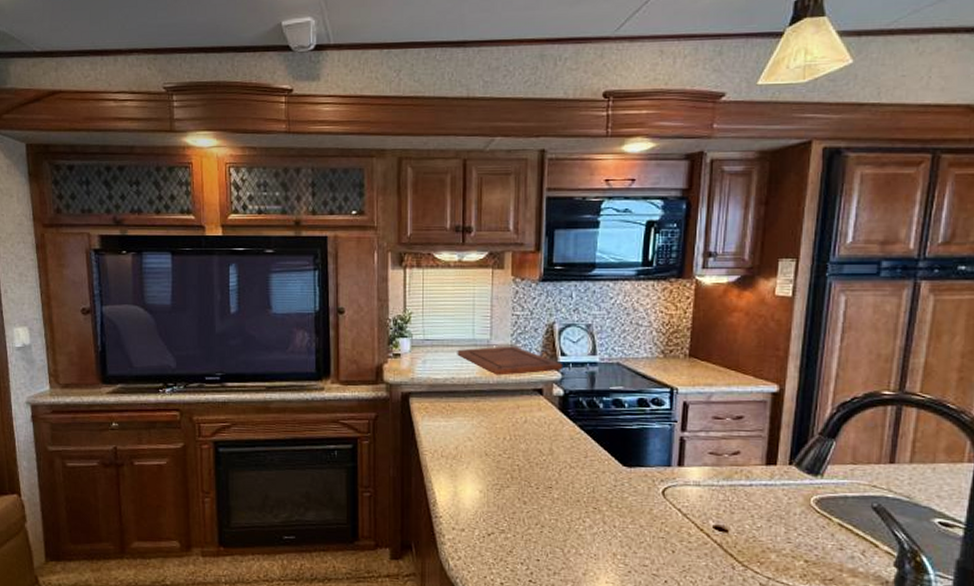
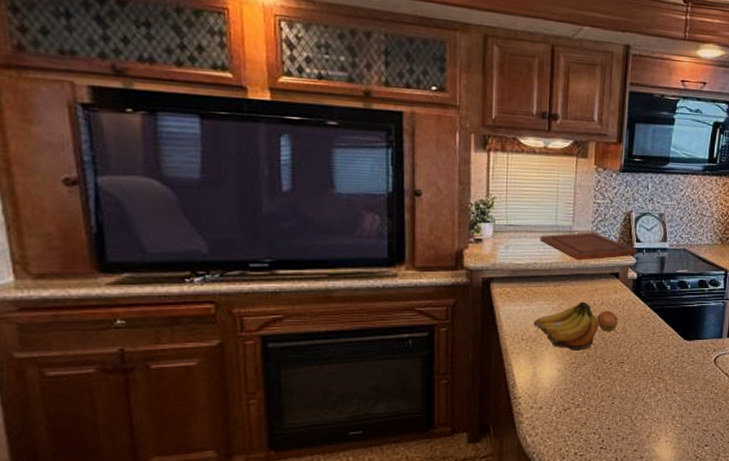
fruit: none [452,419,523,471] -> present [532,301,600,351]
fruit: none [520,429,544,452] -> present [597,310,618,331]

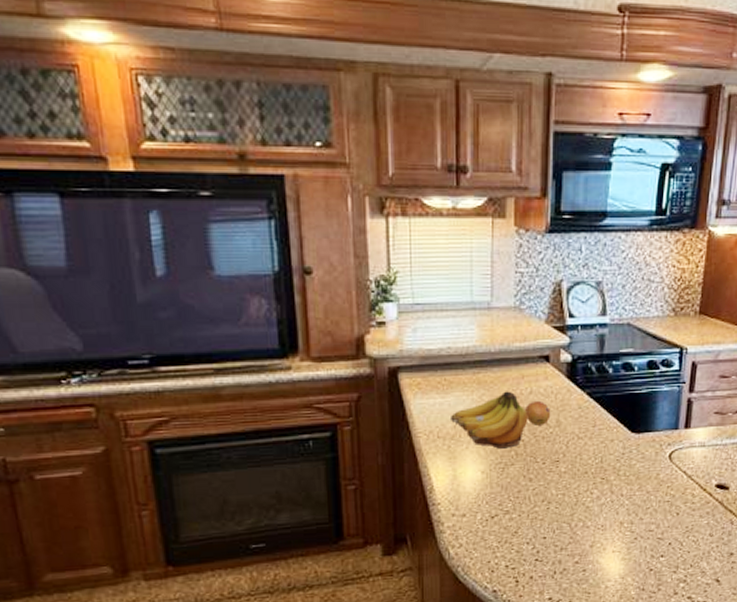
cutting board: present [540,232,638,261] -> none [453,308,571,343]

